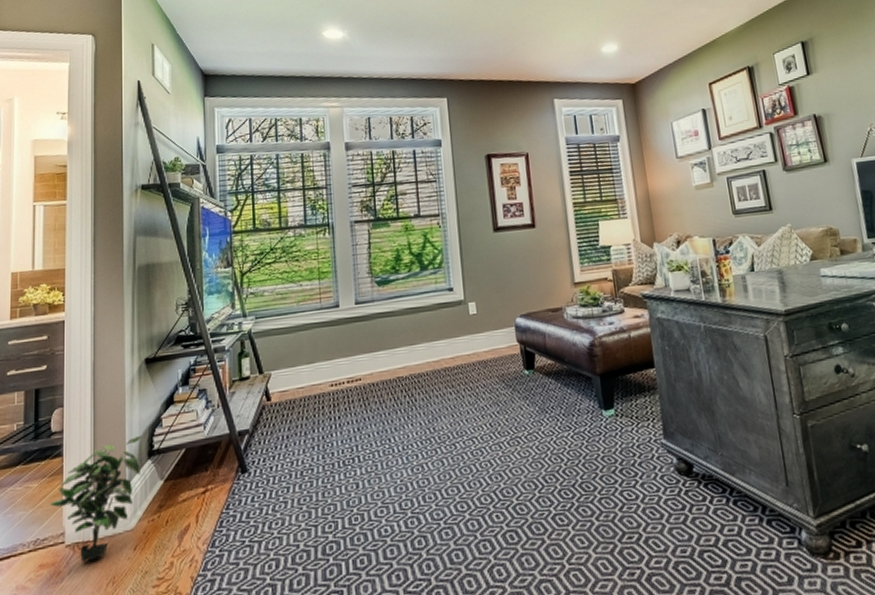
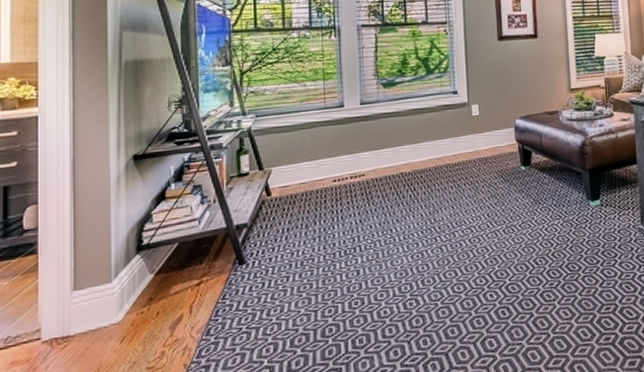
potted plant: present [50,434,143,562] -> none [23,230,131,357]

